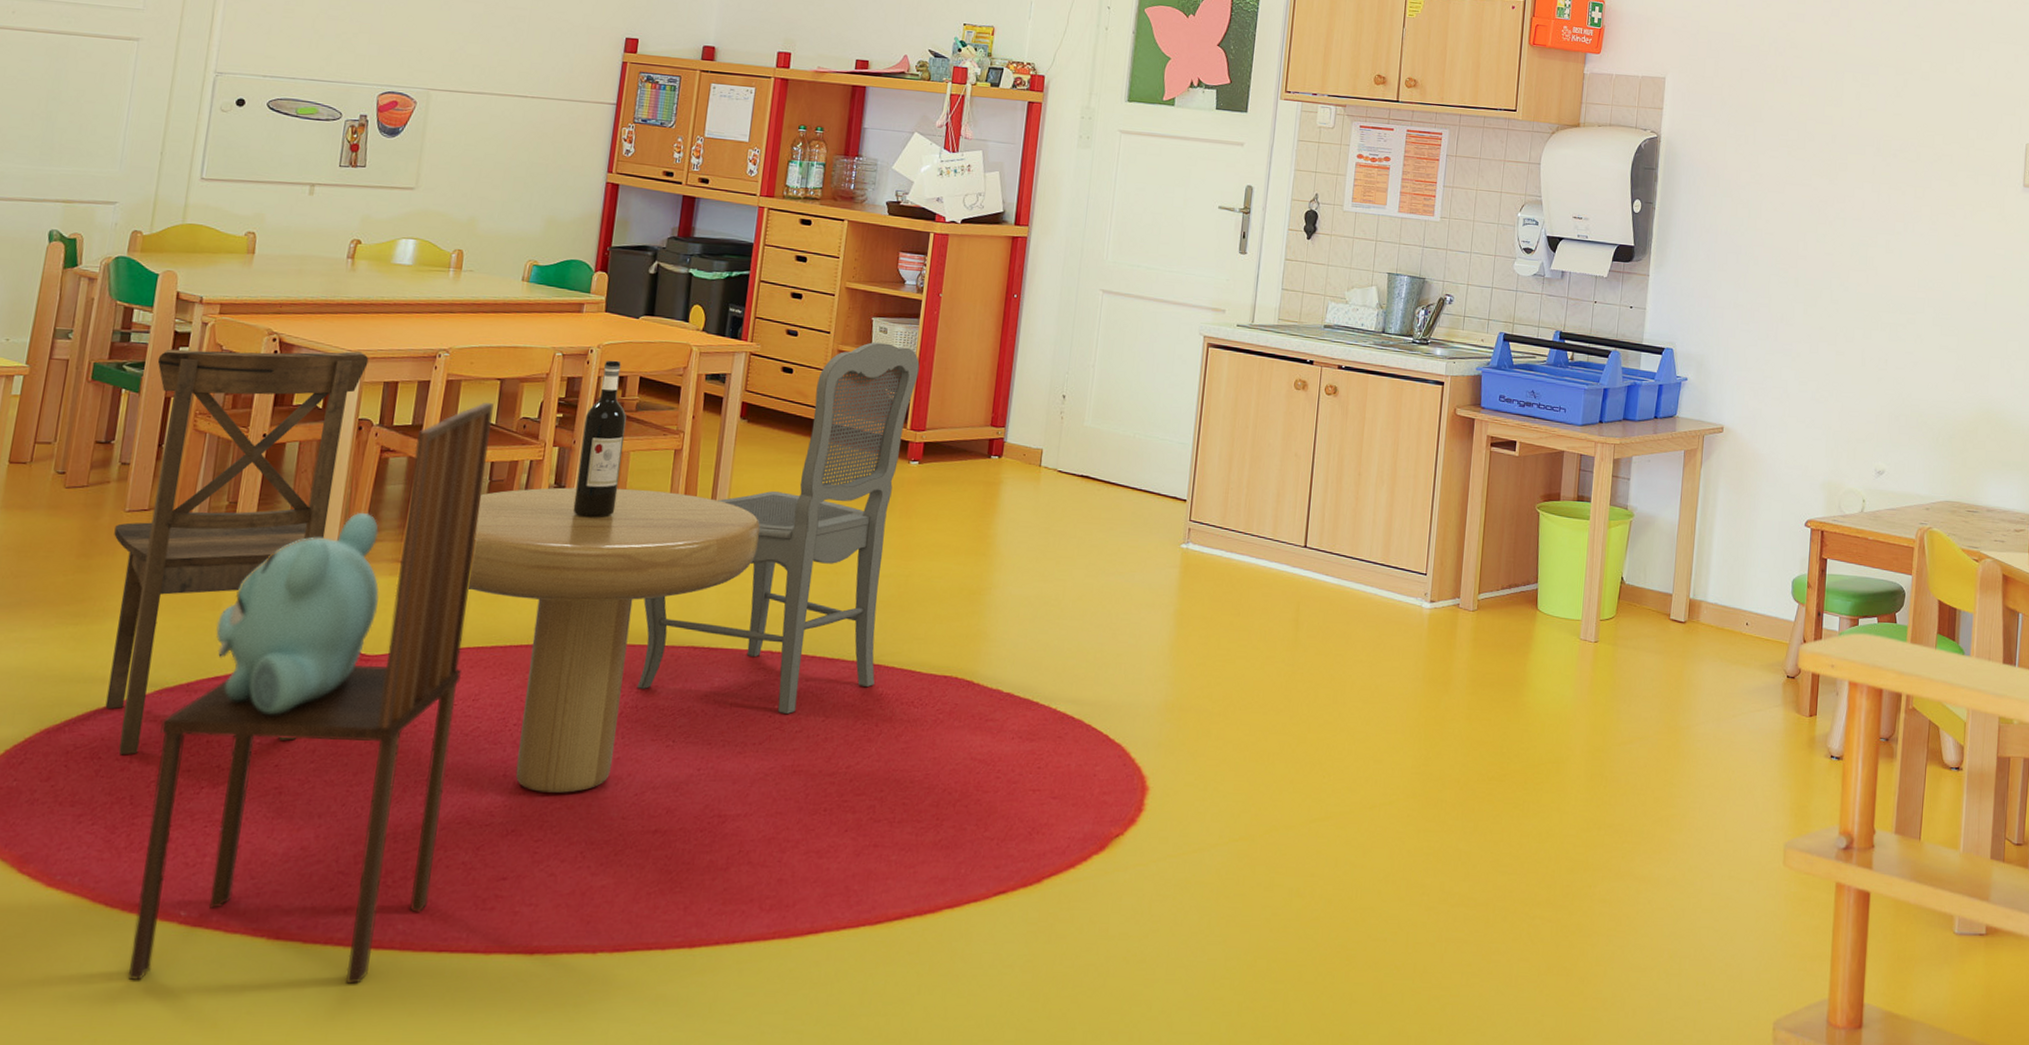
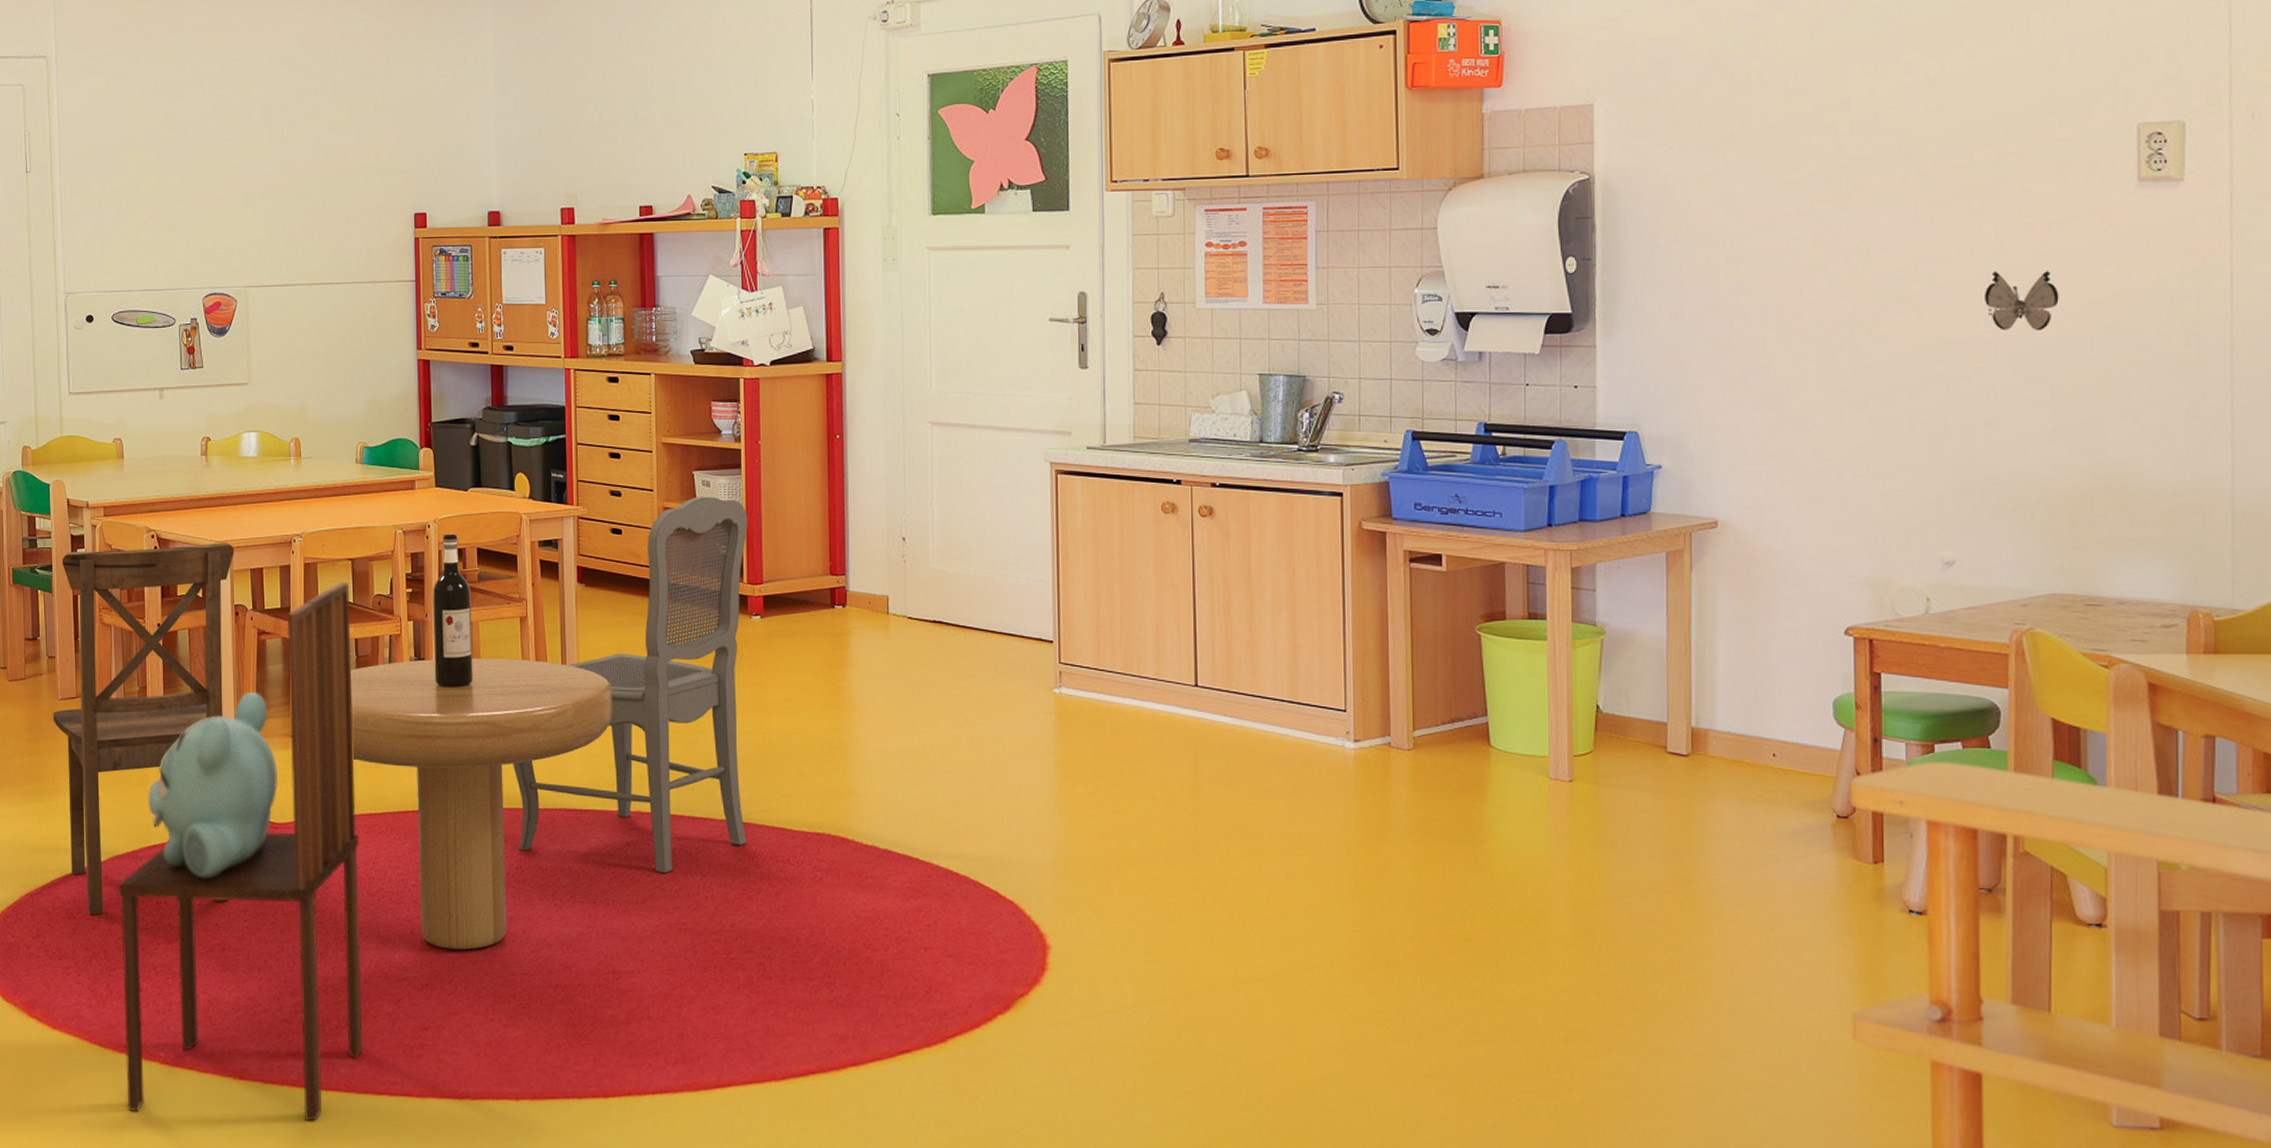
decorative butterfly: none [1920,244,1968,294] -> present [1985,271,2059,331]

